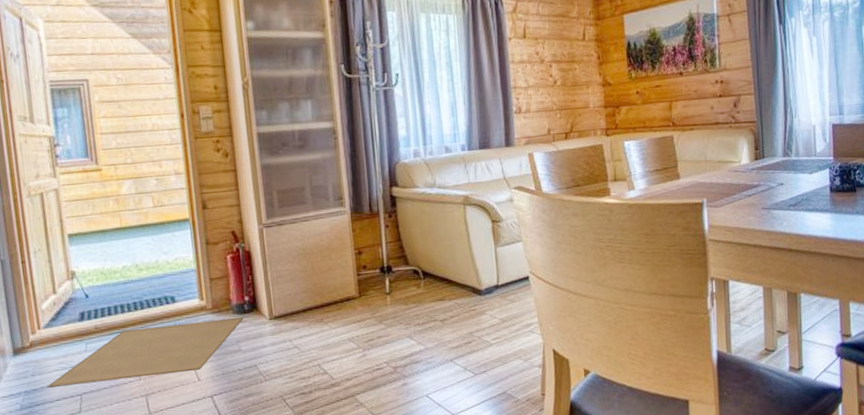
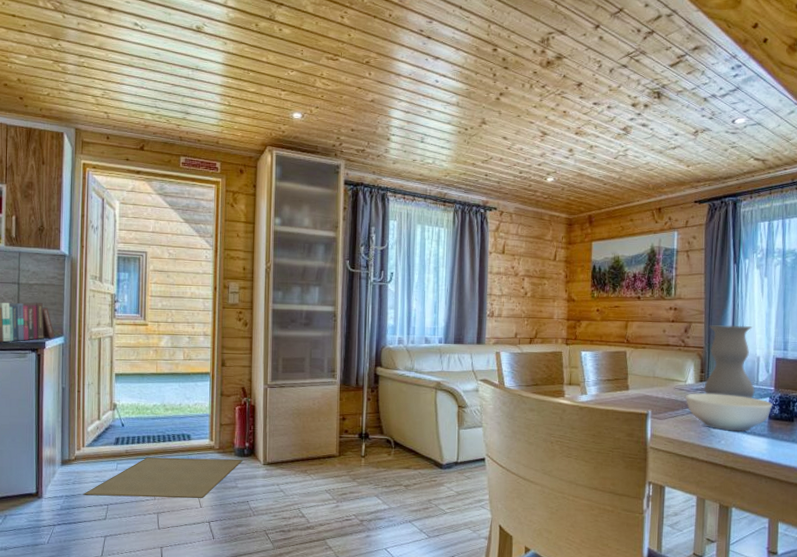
bowl: none [740,170,833,210] -> present [685,393,773,431]
vase: none [759,92,814,174] -> present [704,325,755,398]

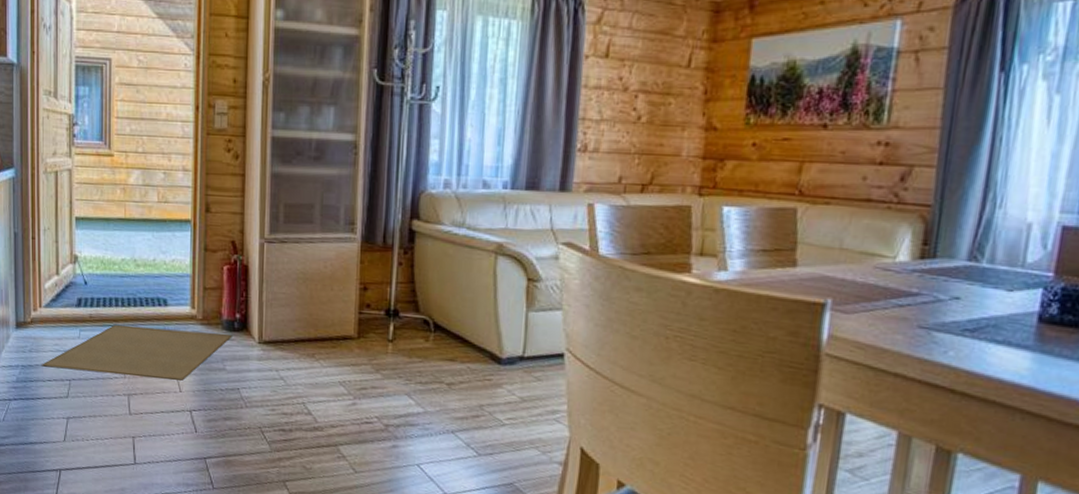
bowl: present [685,393,773,431] -> none [891,276,1049,339]
vase: present [704,325,755,398] -> none [925,170,1024,288]

